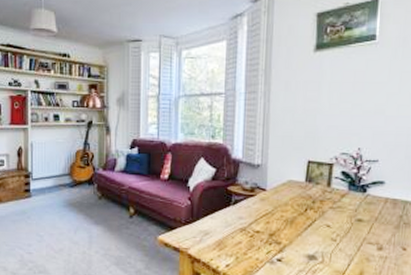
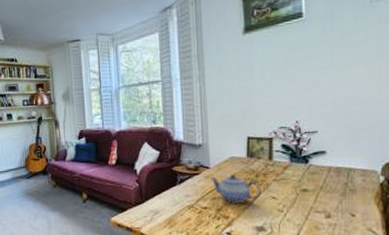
teapot: none [266,198,318,229] -> present [211,174,262,203]

